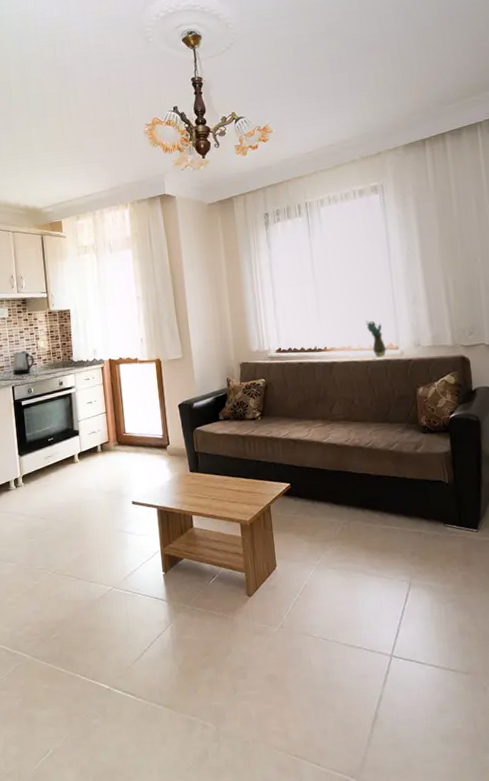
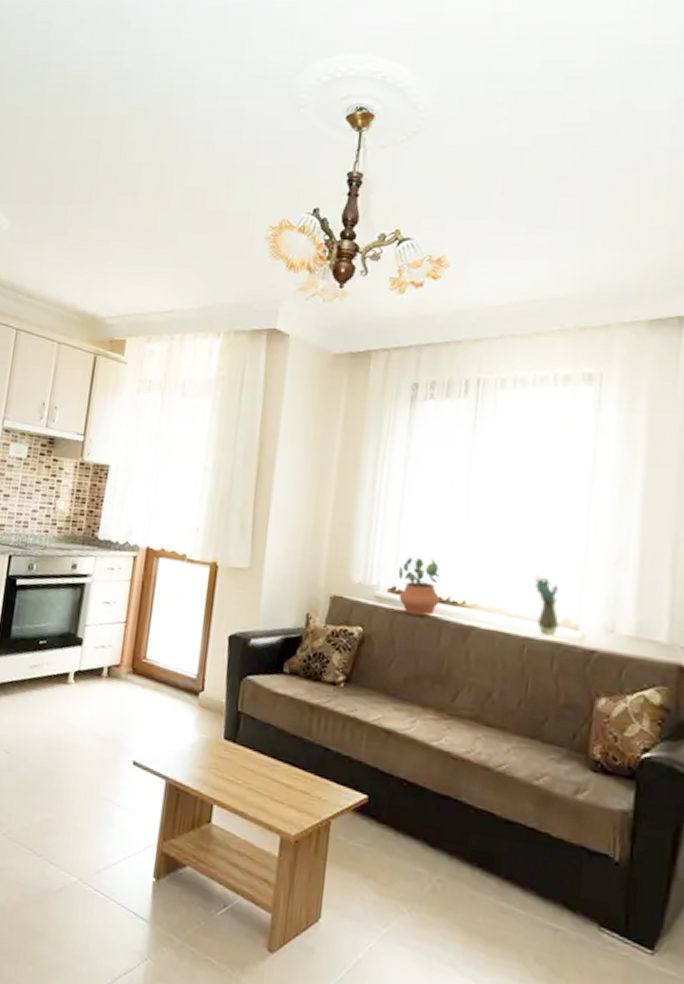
kettle: present [12,350,35,375] -> none [14,508,47,543]
potted plant: none [280,325,311,364] -> present [398,557,441,617]

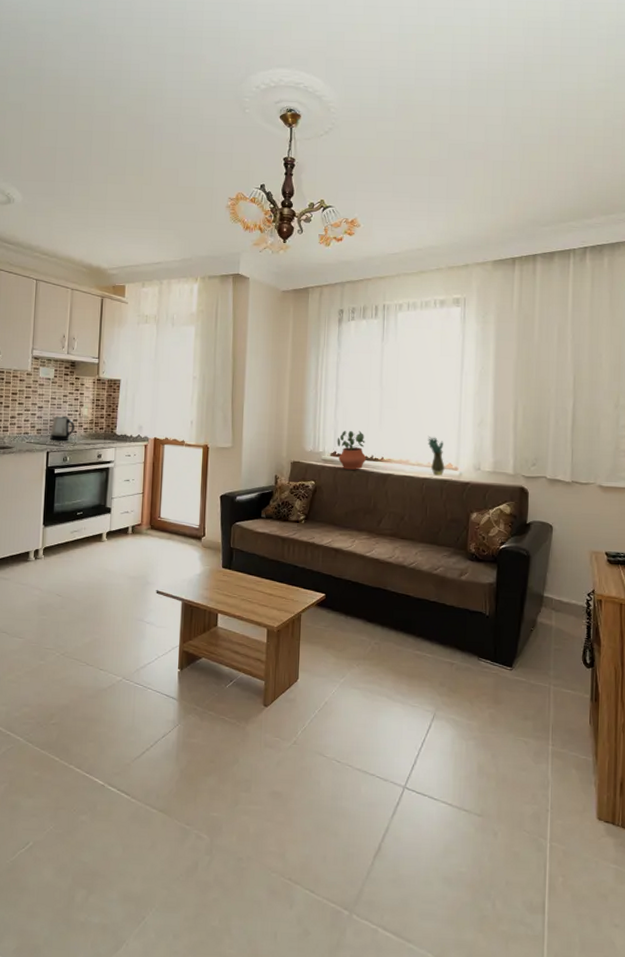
kettle: none [14,508,47,543] -> present [50,415,75,441]

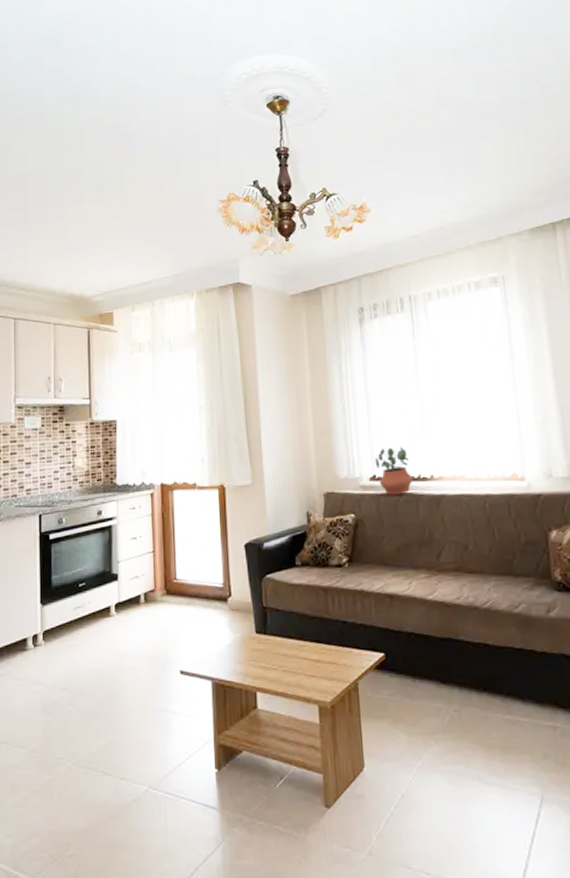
kettle: present [50,415,75,441] -> none [41,470,69,501]
vase: present [428,435,445,476] -> none [483,442,509,490]

